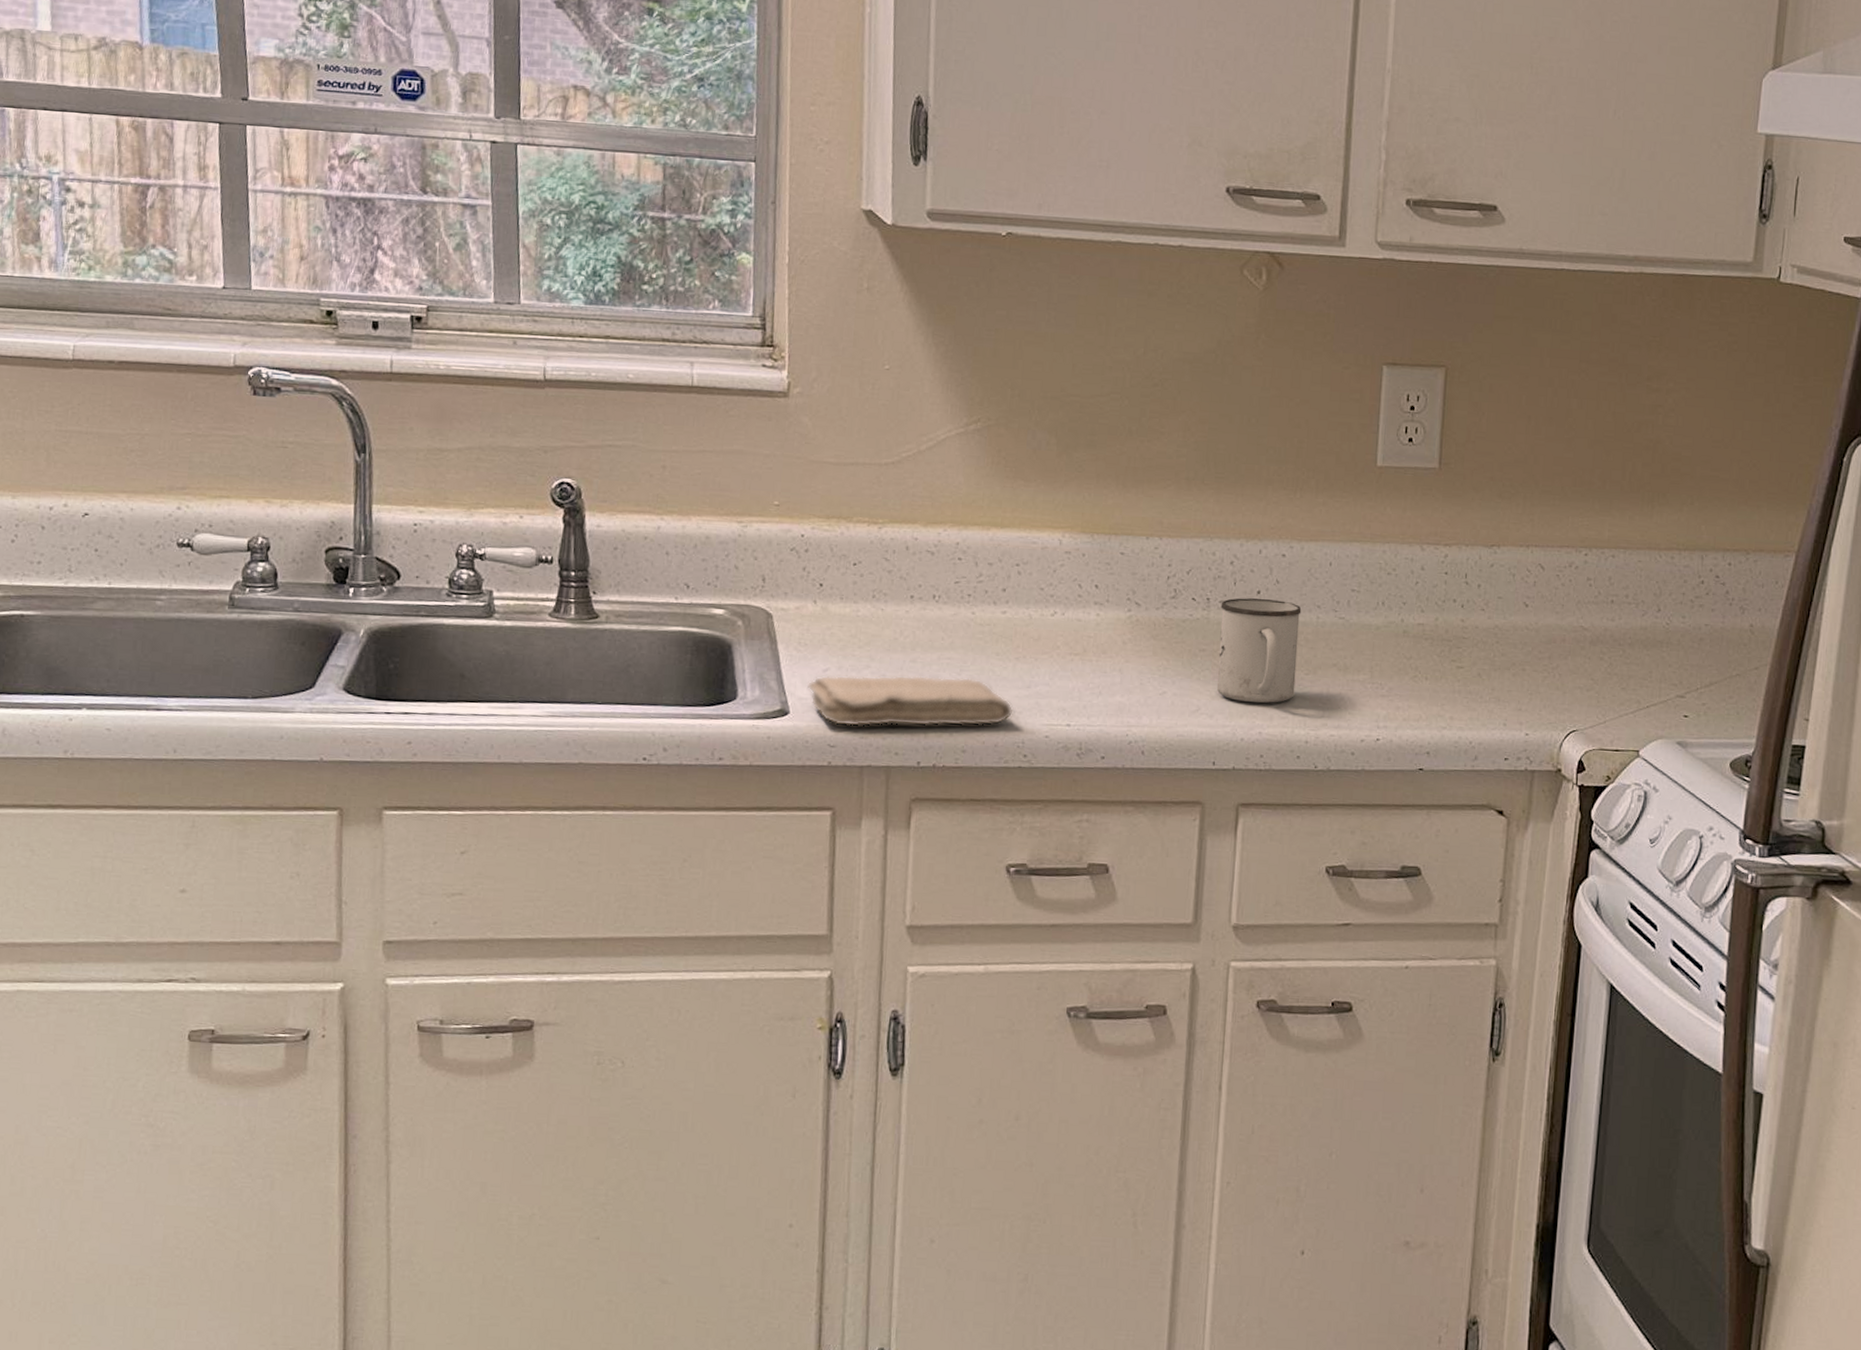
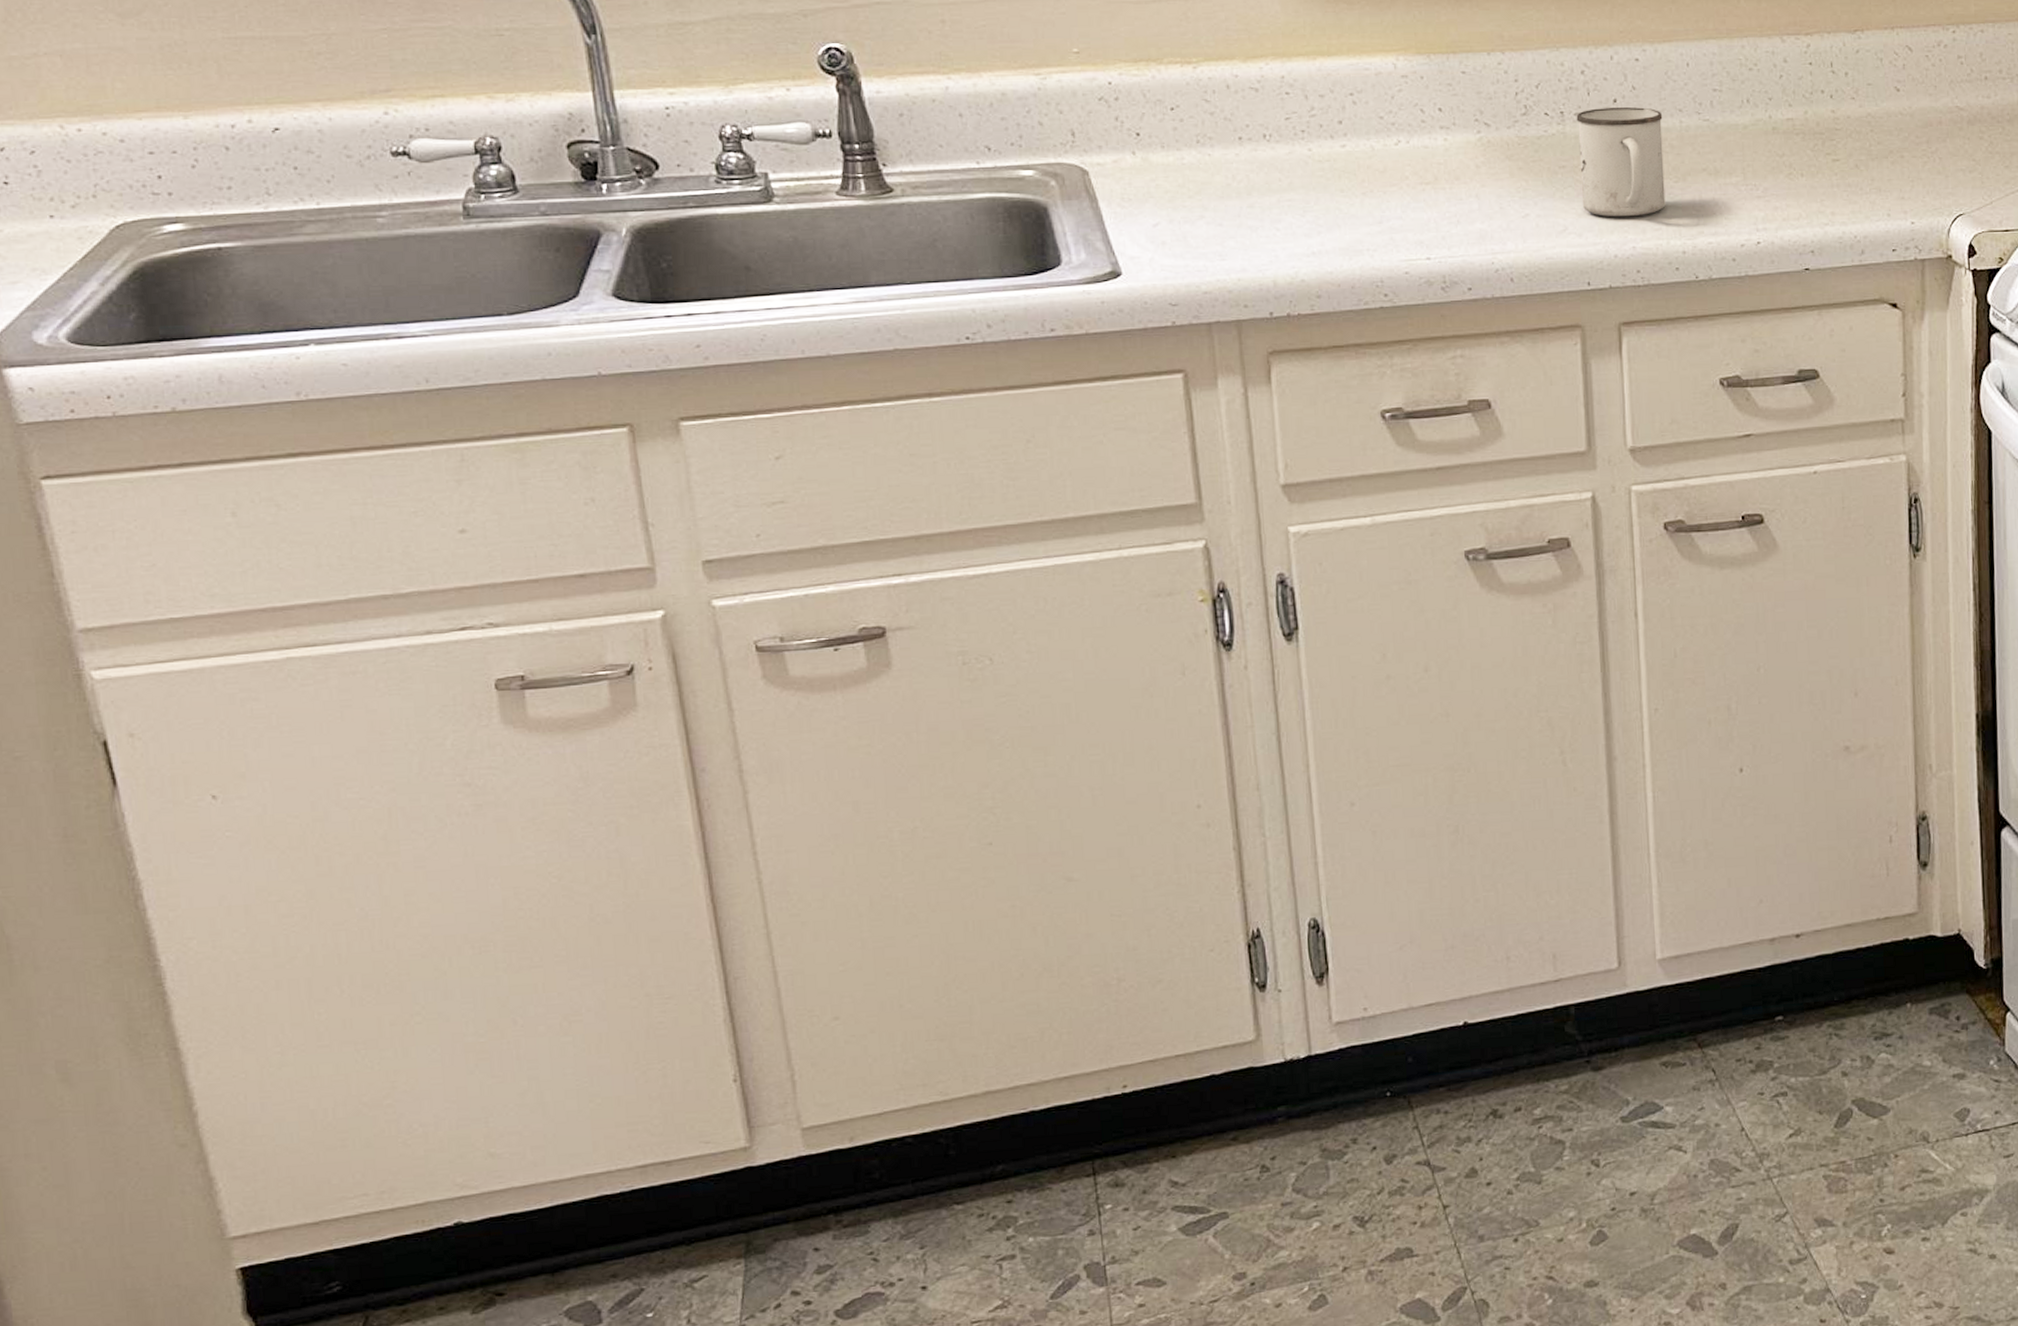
washcloth: present [807,675,1014,727] -> none [1138,219,1367,282]

